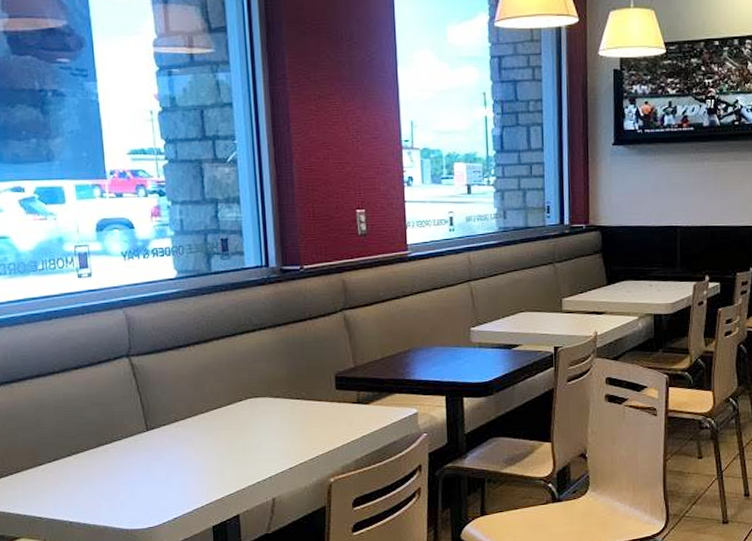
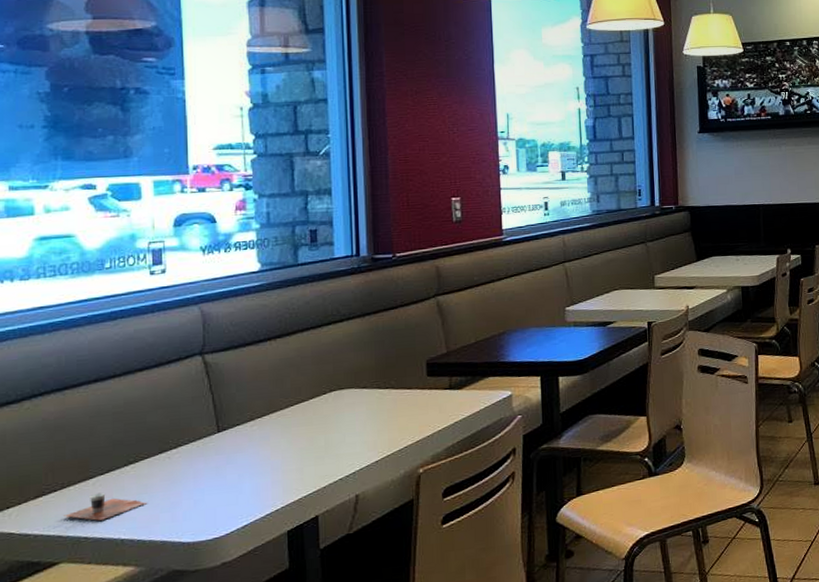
cup: none [20,478,89,503] -> present [64,492,147,521]

